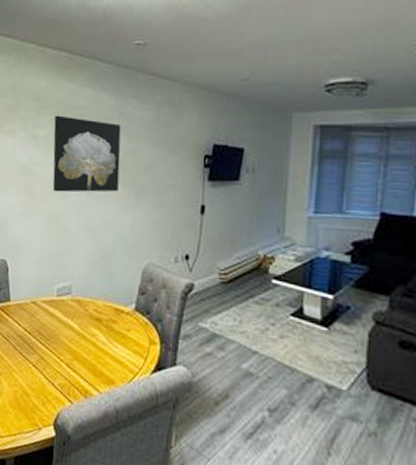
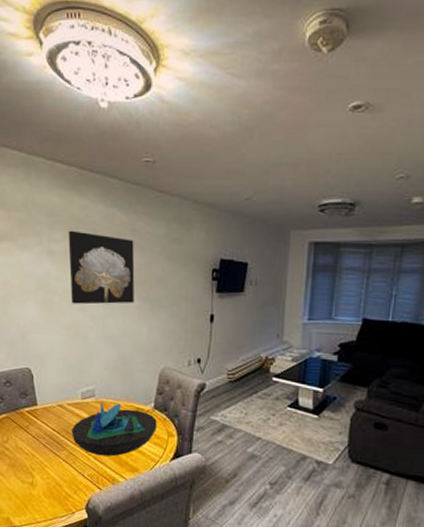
decorative bowl: none [44,300,138,365] -> present [72,402,157,457]

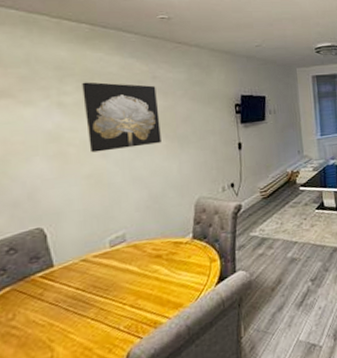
decorative bowl: present [72,402,157,457] -> none [100,242,198,303]

